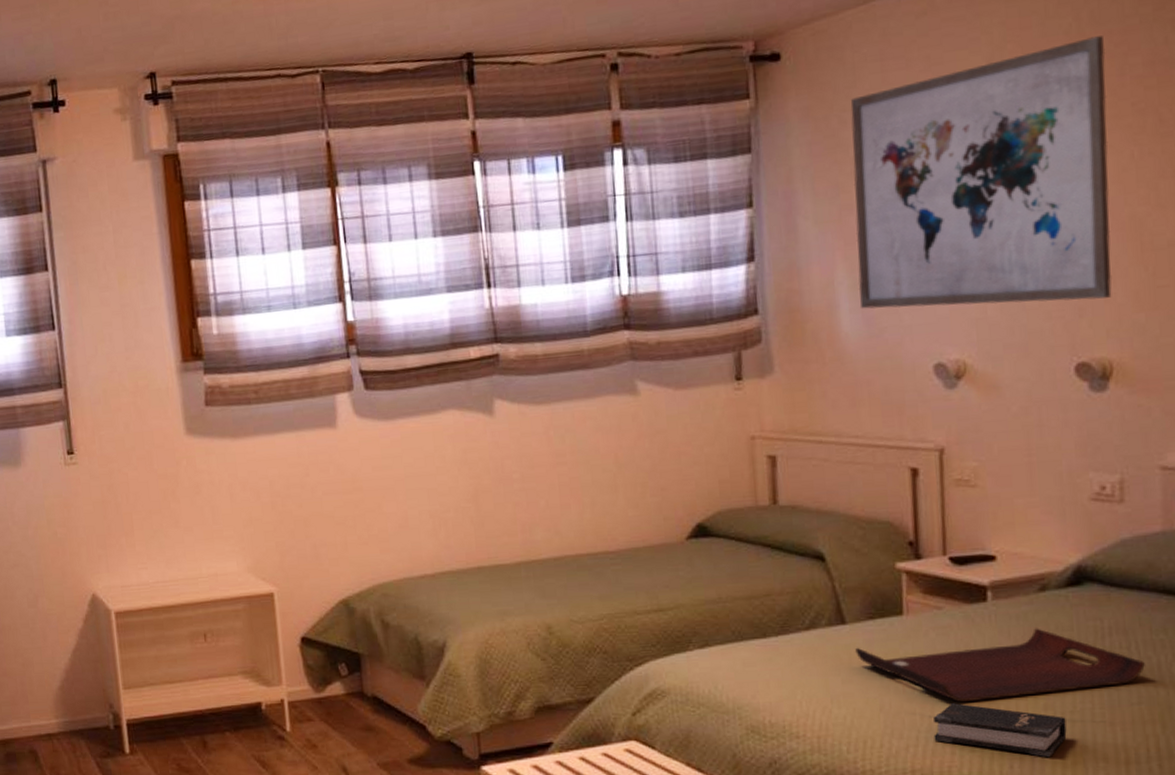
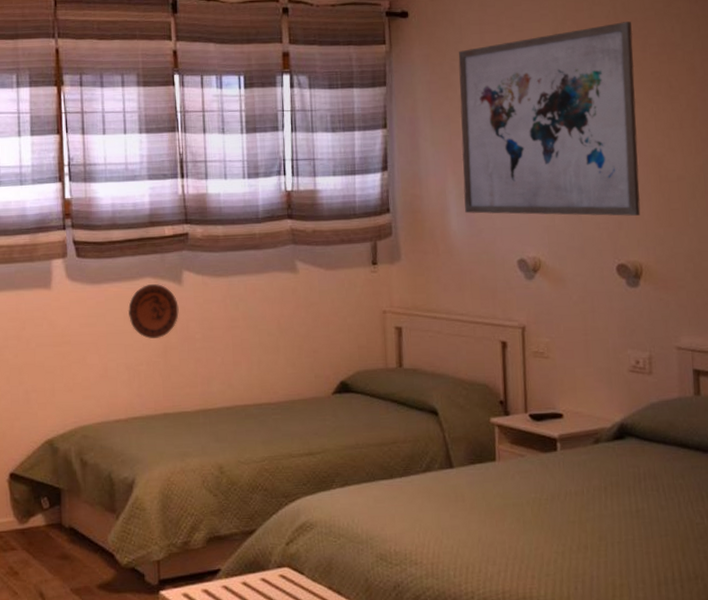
decorative plate: none [429,416,491,481] -> present [127,284,179,339]
serving tray: present [855,628,1145,703] -> none [460,473,669,535]
hardback book: present [933,703,1067,758] -> none [519,535,616,581]

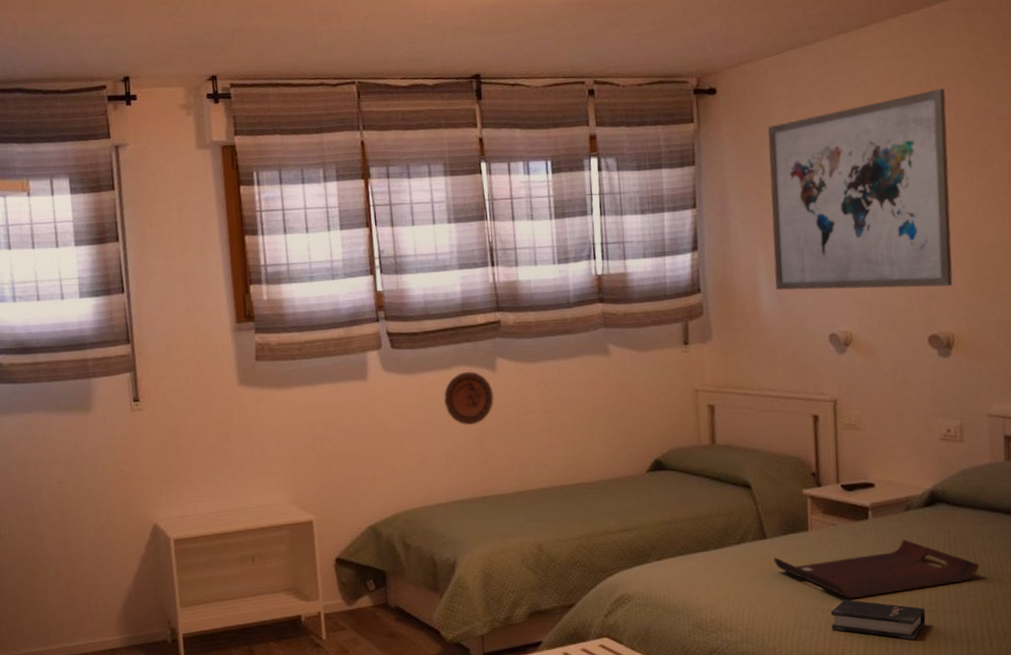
serving tray: none [460,473,669,535] -> present [774,539,979,599]
hardback book: none [519,535,616,581] -> present [831,599,926,640]

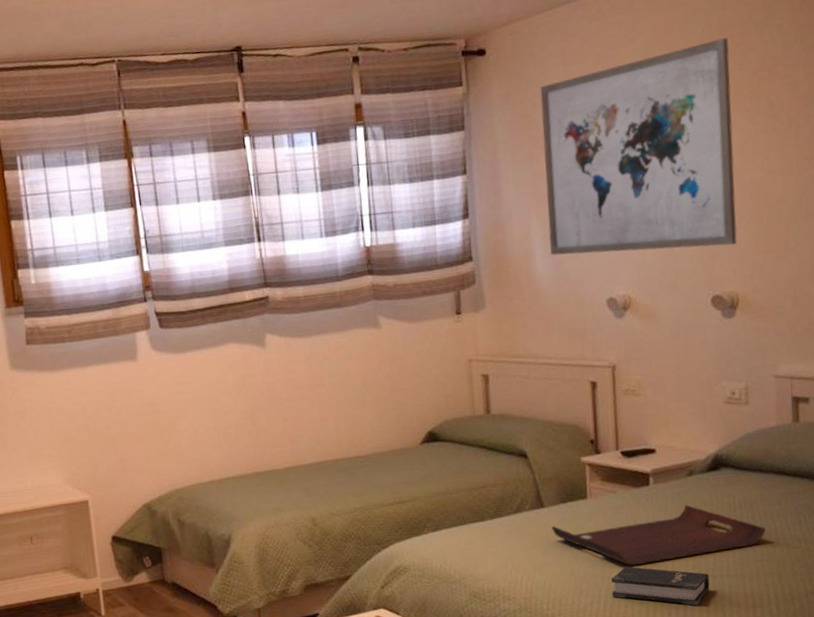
decorative plate: present [443,371,494,425] -> none [213,348,264,402]

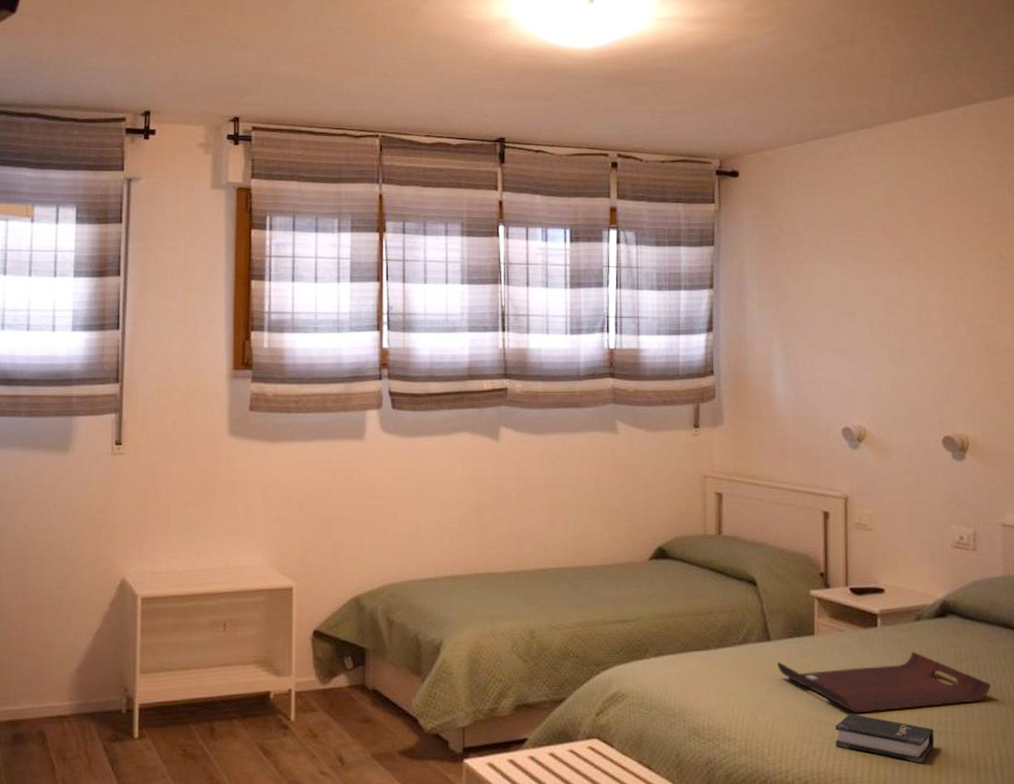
wall art: present [540,38,737,256] -> none [788,190,969,387]

